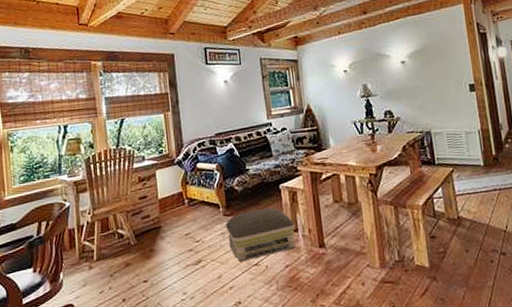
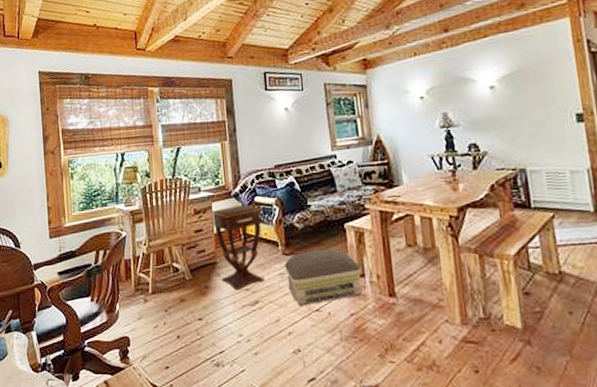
side table: none [156,170,207,251] -> present [212,204,265,289]

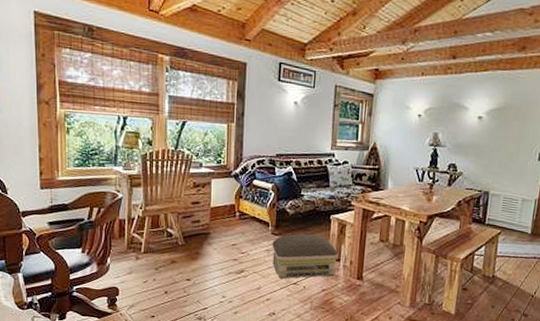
side table: present [212,204,265,289] -> none [210,185,258,259]

